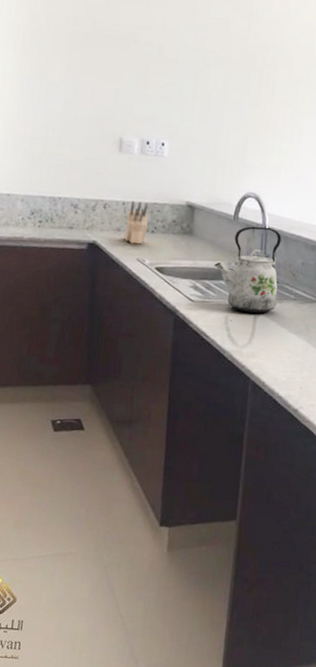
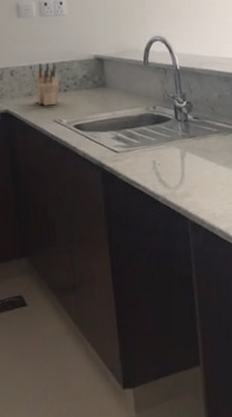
kettle: present [214,226,282,314] -> none [133,67,201,154]

